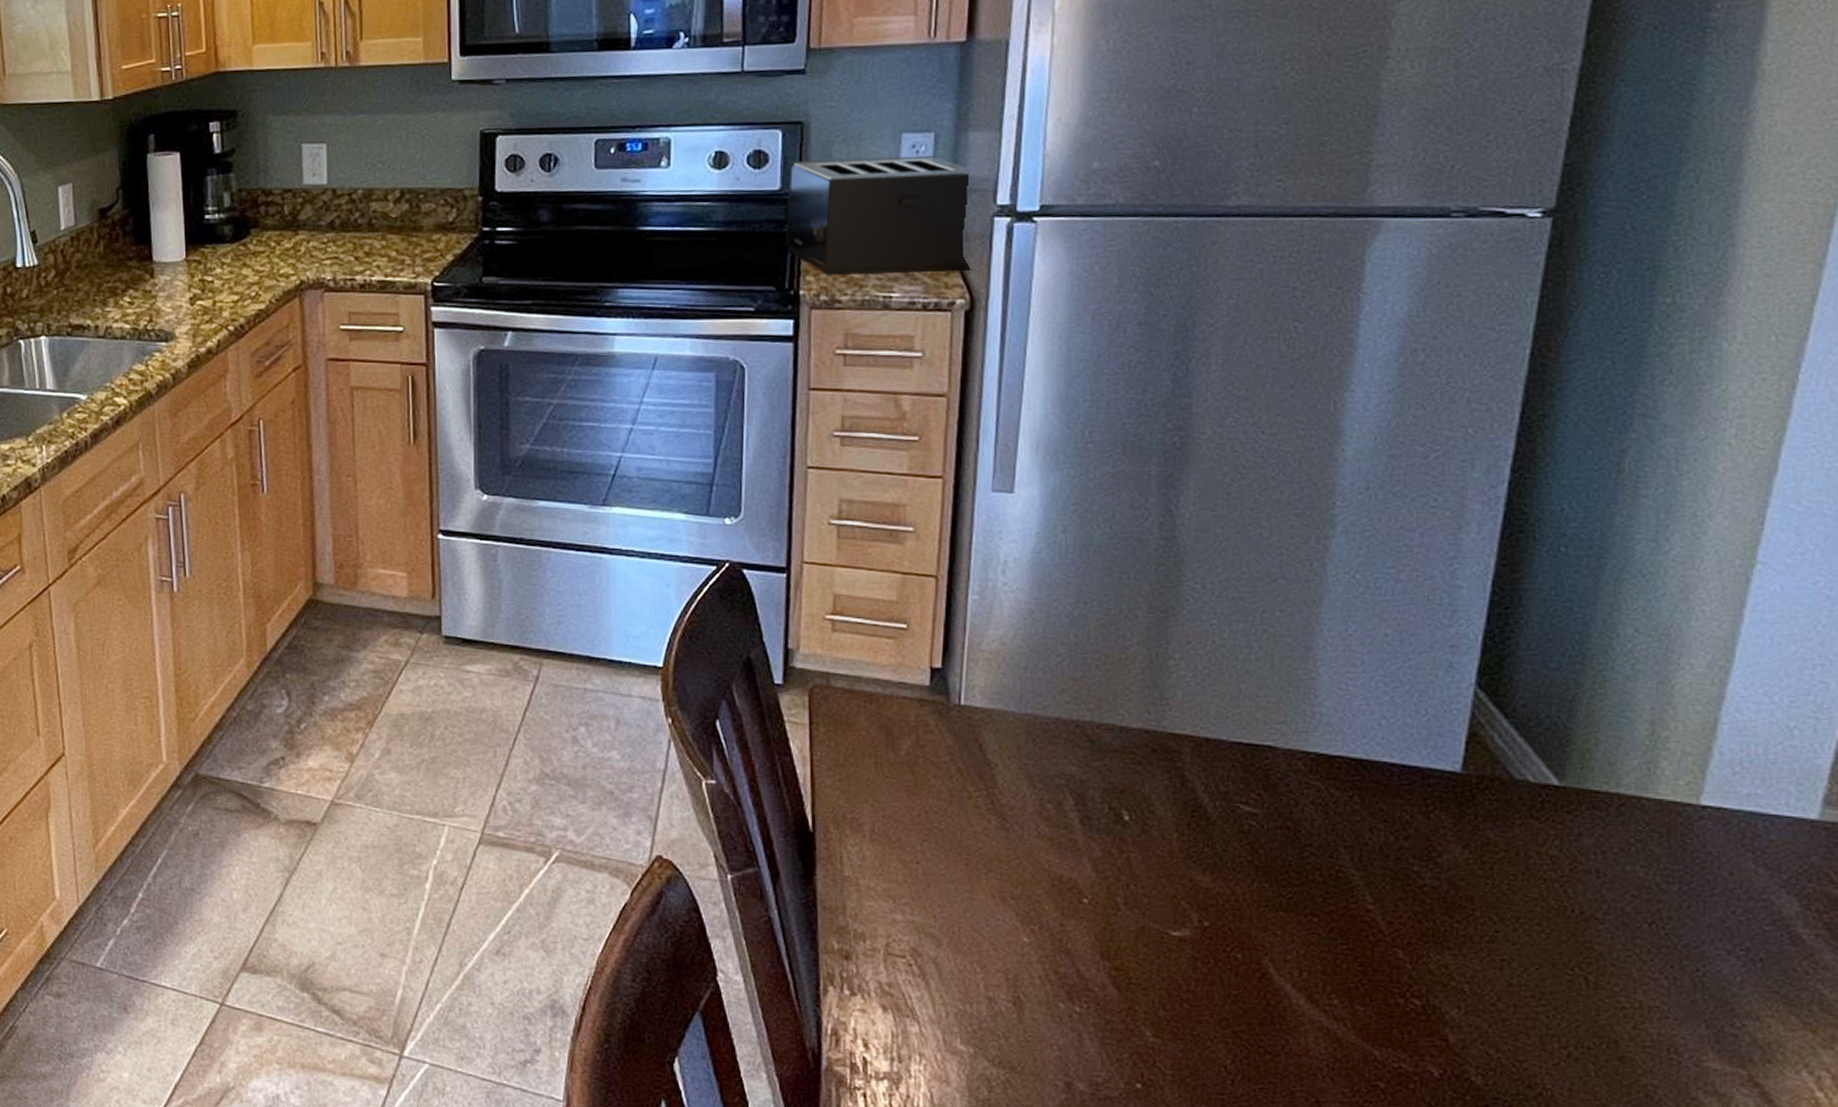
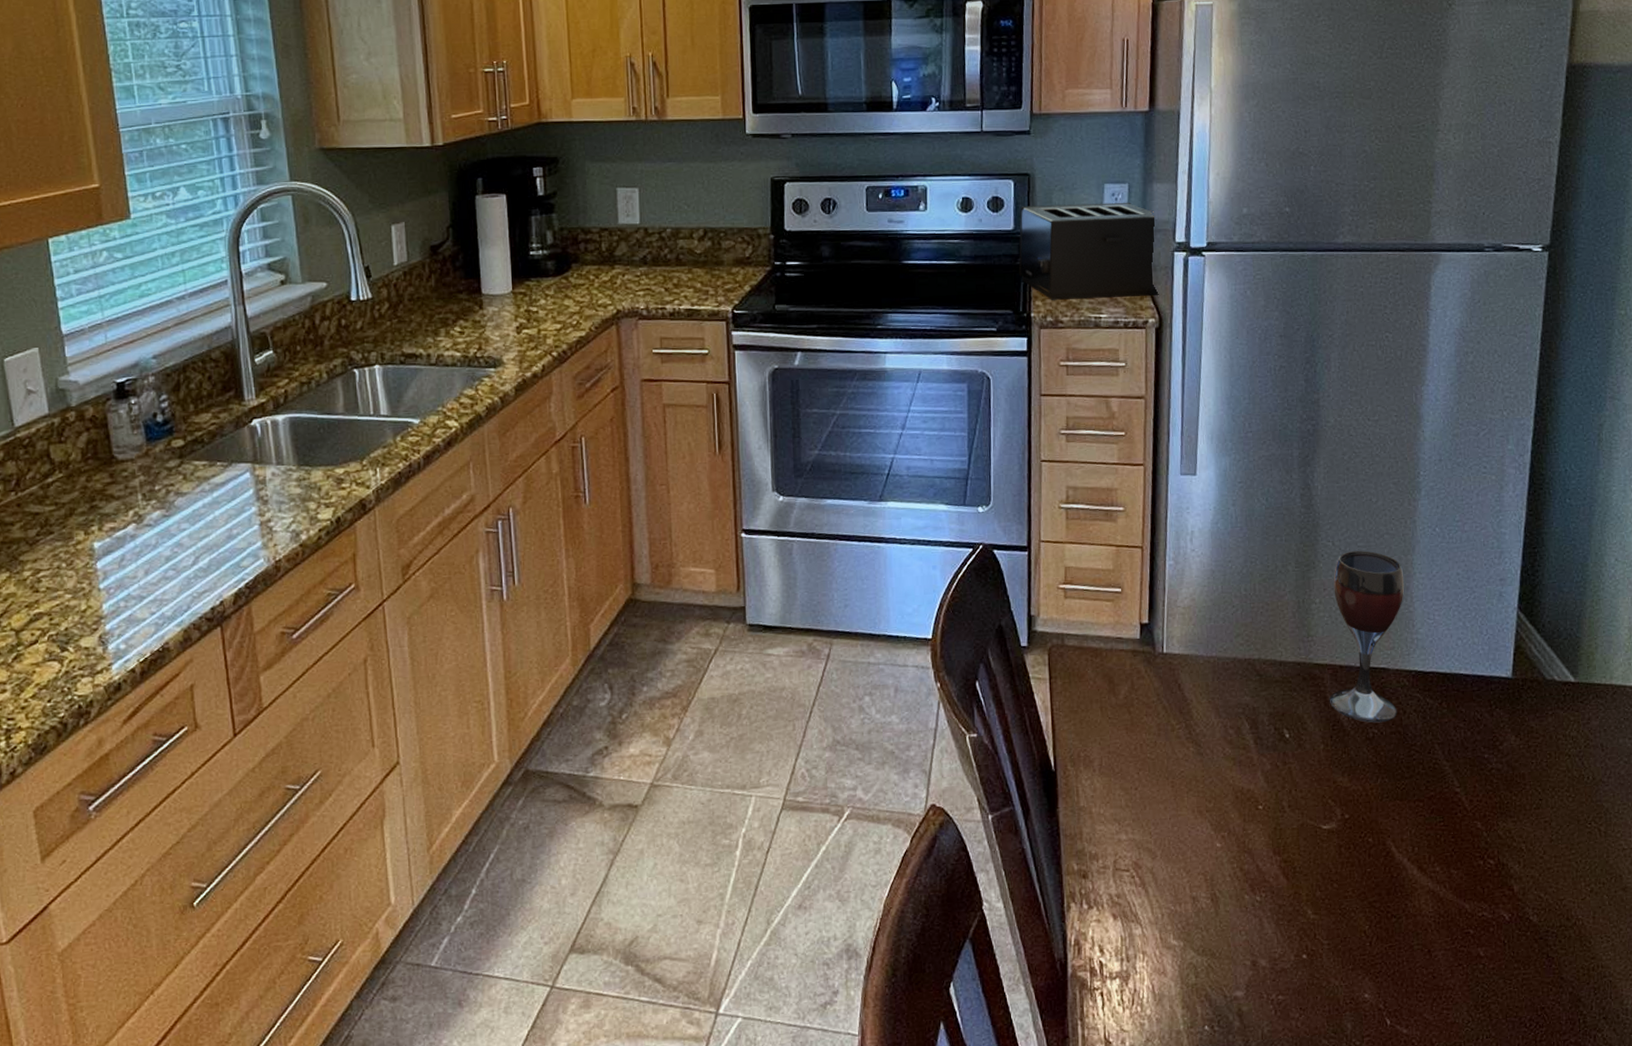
cup: none [1188,598,1305,814] -> present [1329,551,1405,723]

